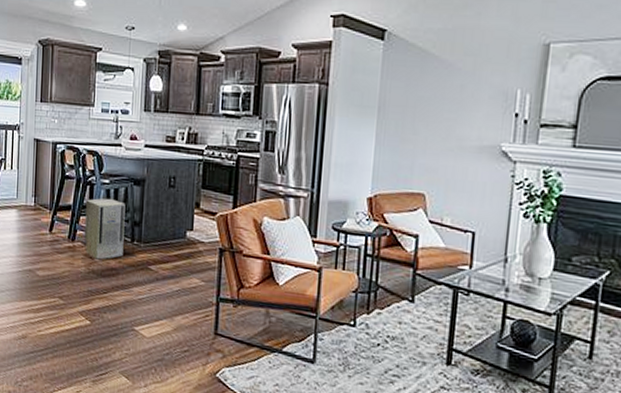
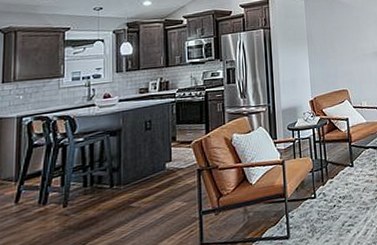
air purifier: present [85,198,126,260] -> none [58,153,102,215]

